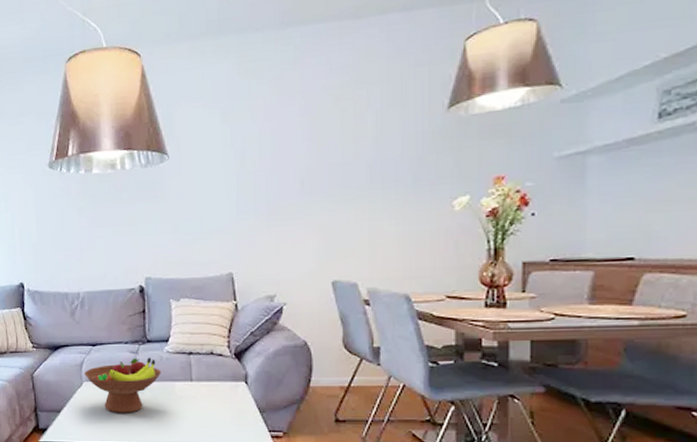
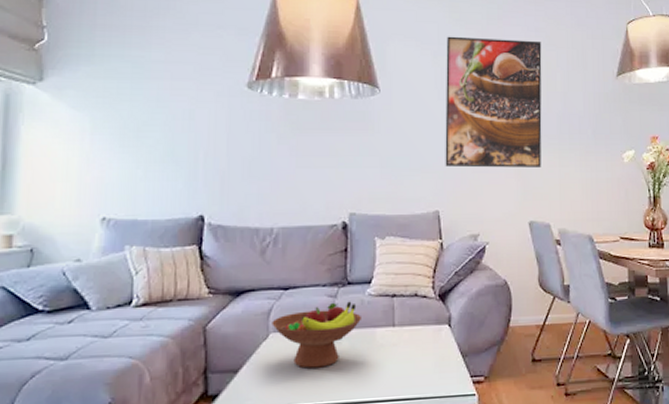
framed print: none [236,80,349,228] -> present [445,36,542,168]

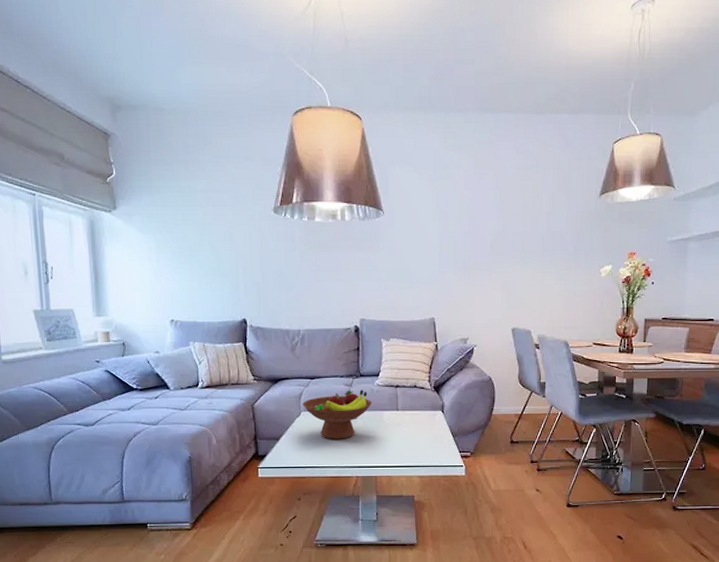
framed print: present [445,36,542,168] -> none [440,161,529,281]

